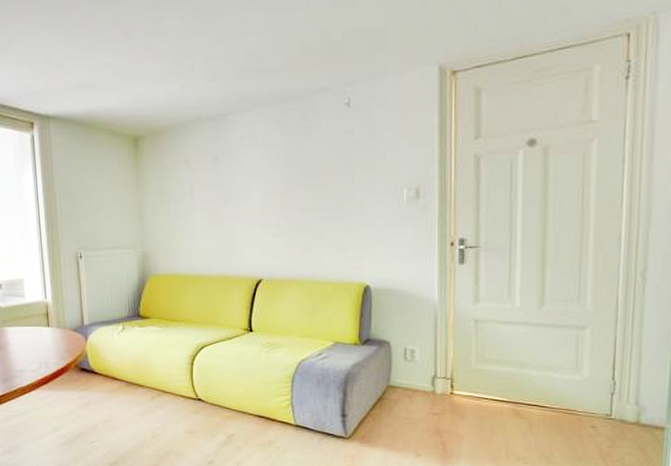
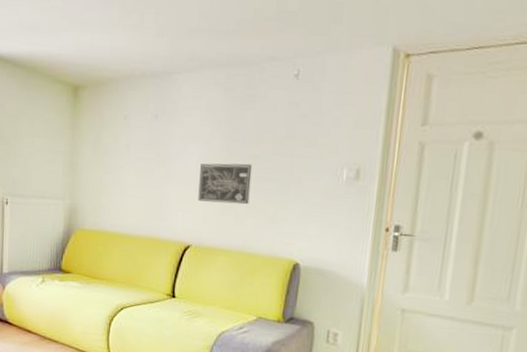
wall art: none [264,194,314,235] -> present [198,163,253,205]

